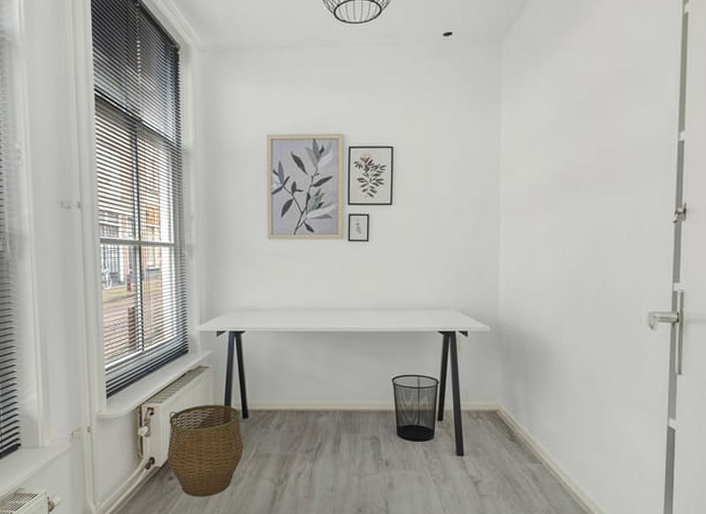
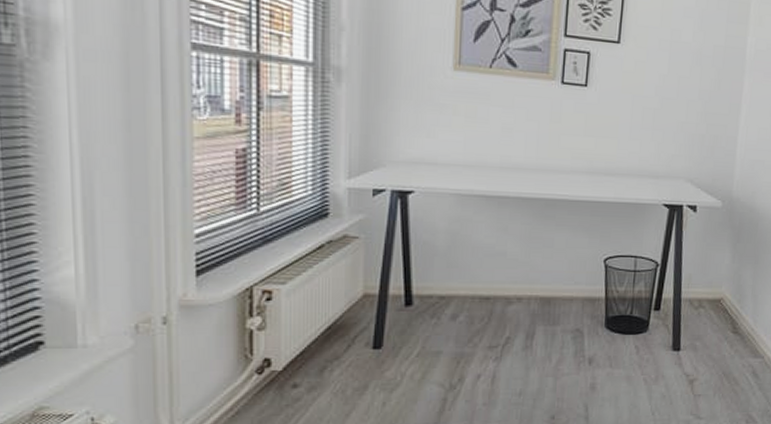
basket: present [167,404,243,497] -> none [291,287,404,409]

